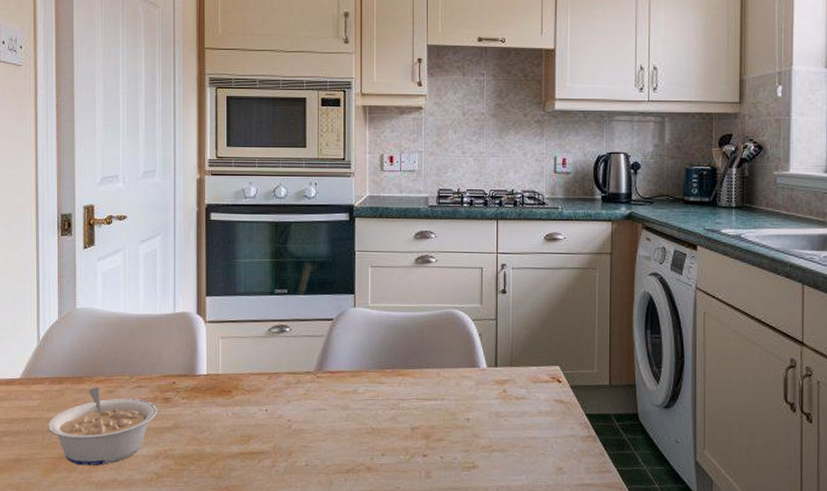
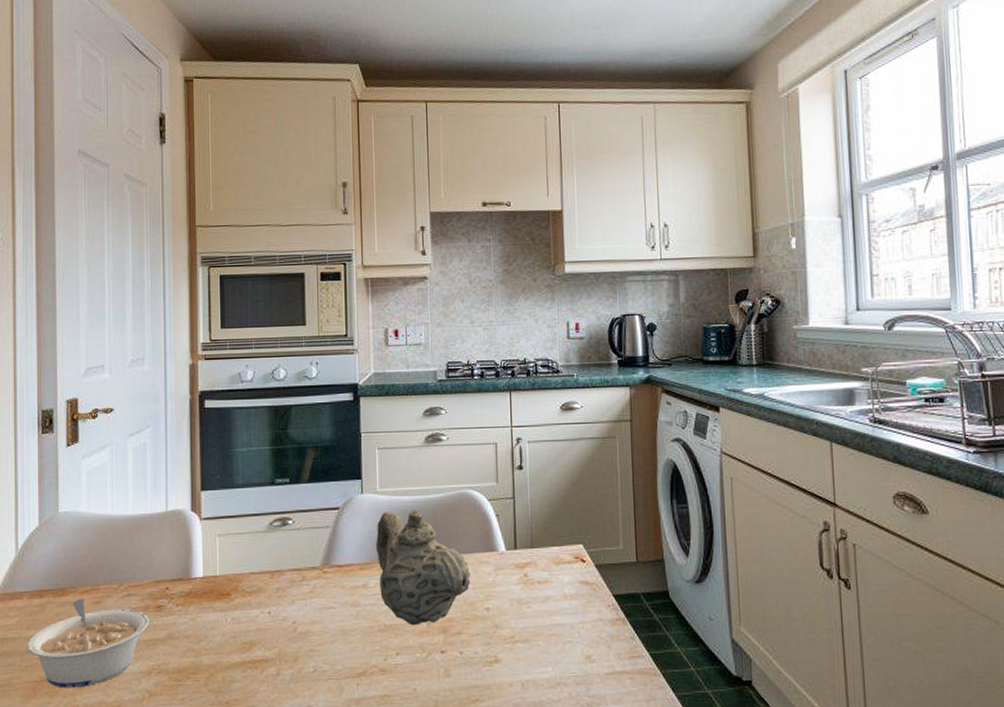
teapot: none [366,325,453,430] -> present [376,510,471,626]

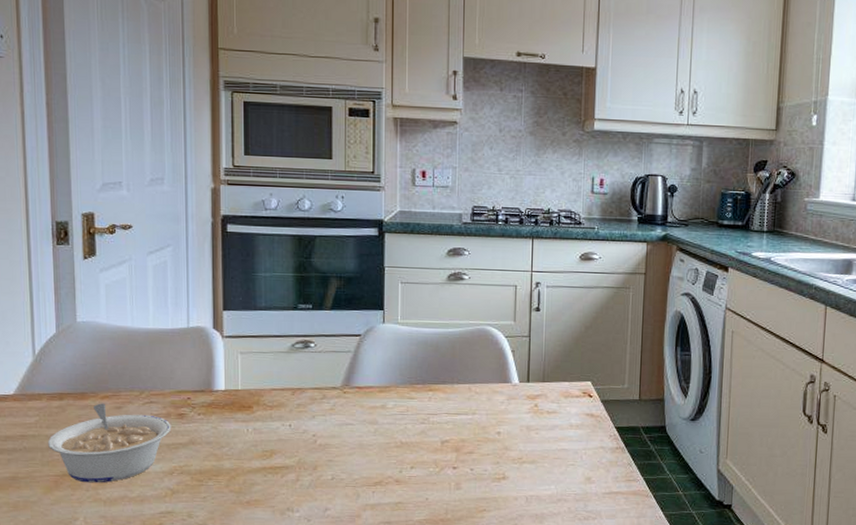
teapot: present [376,510,471,626] -> none [396,341,485,444]

